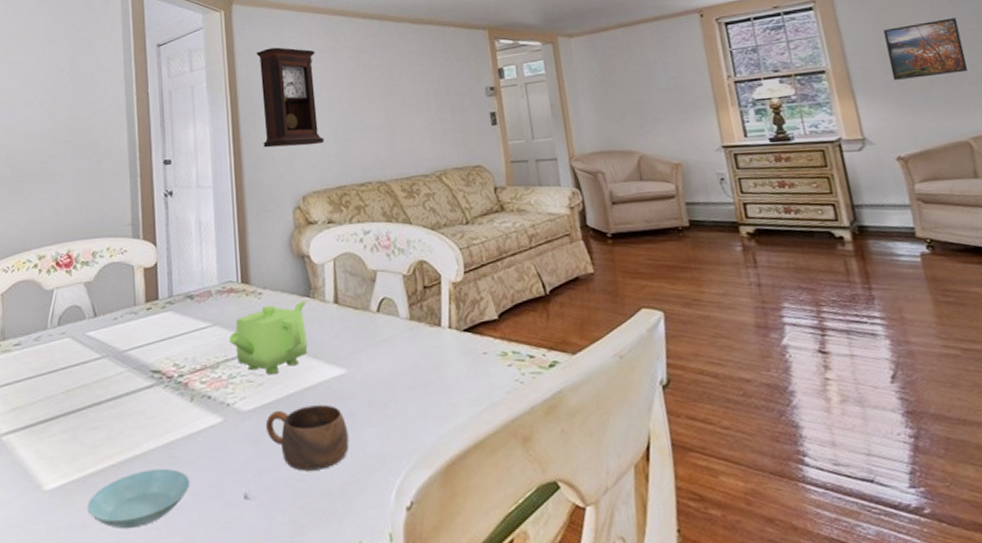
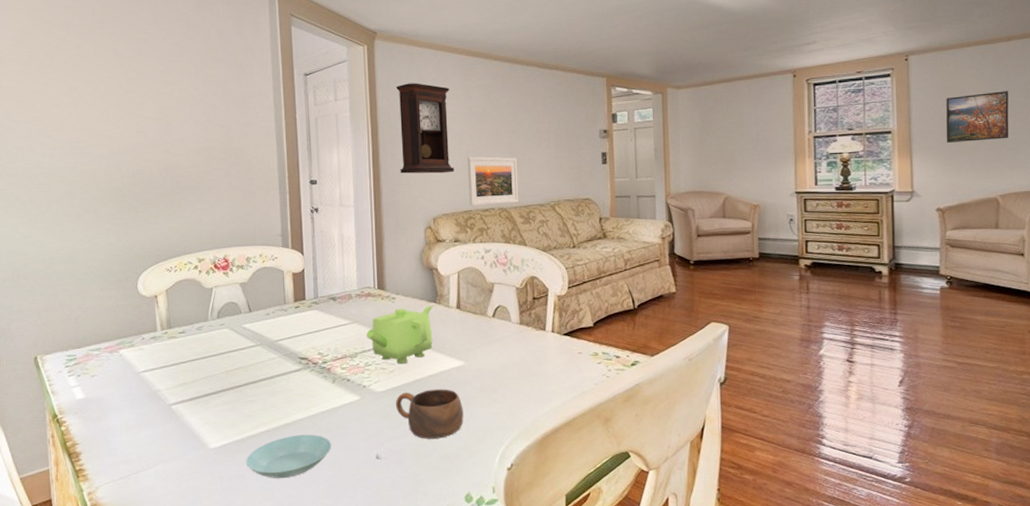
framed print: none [337,123,400,181] -> present [467,157,519,206]

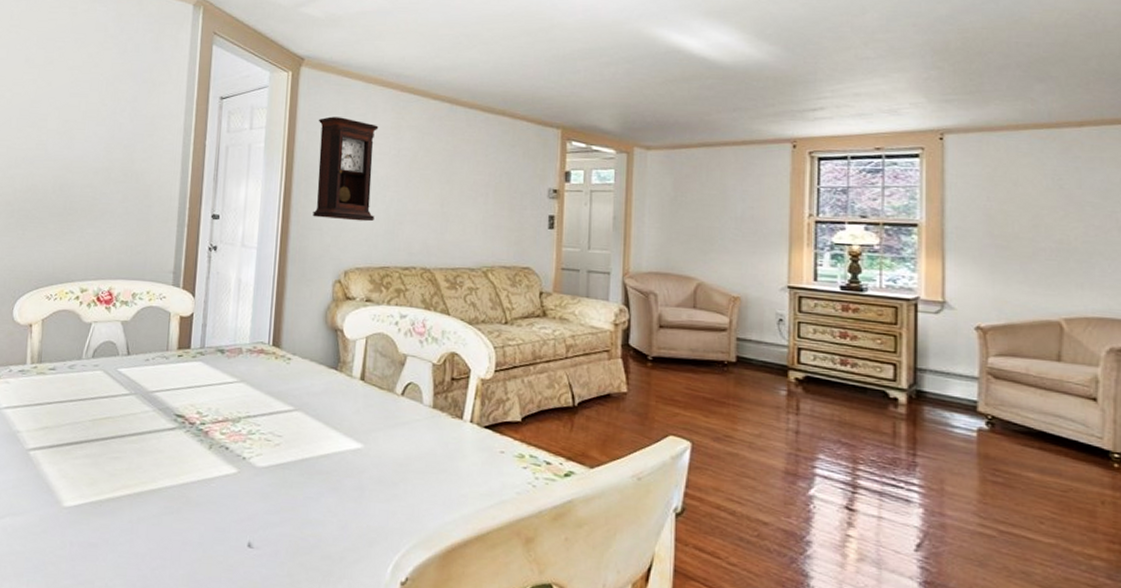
saucer: present [246,434,332,479] -> none [101,504,199,555]
teapot: present [366,305,434,364] -> none [253,371,334,438]
cup: present [395,389,464,439] -> none [277,471,356,534]
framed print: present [467,157,519,206] -> none [388,206,447,264]
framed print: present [946,91,1009,143] -> none [991,187,1079,248]

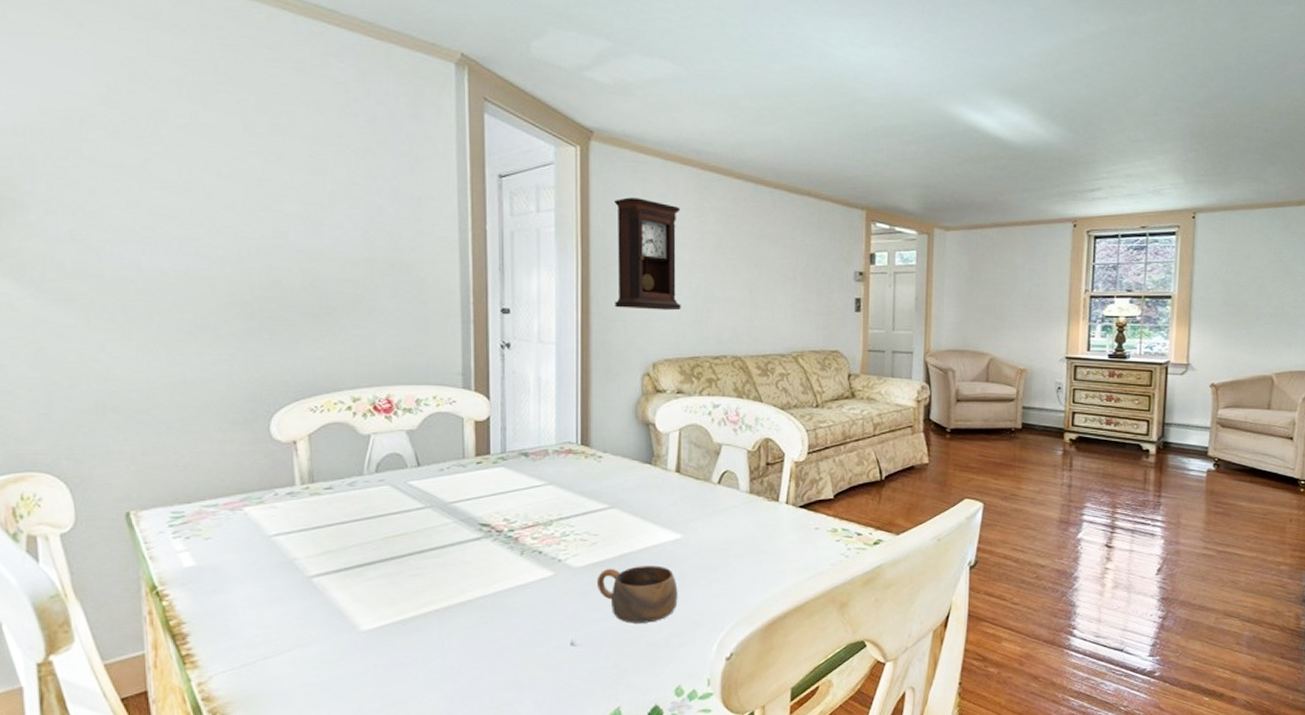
cup: none [277,471,356,534] -> present [596,565,678,623]

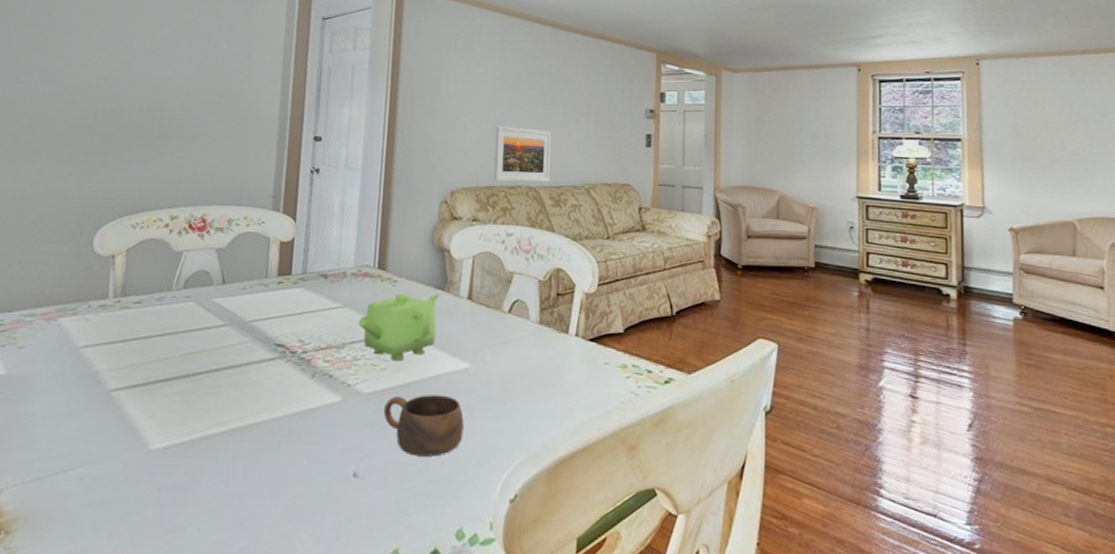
teapot: none [565,467,648,536] -> present [358,293,441,361]
pendulum clock: present [613,197,681,311] -> none [418,38,484,142]
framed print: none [697,293,757,352] -> present [494,126,551,182]

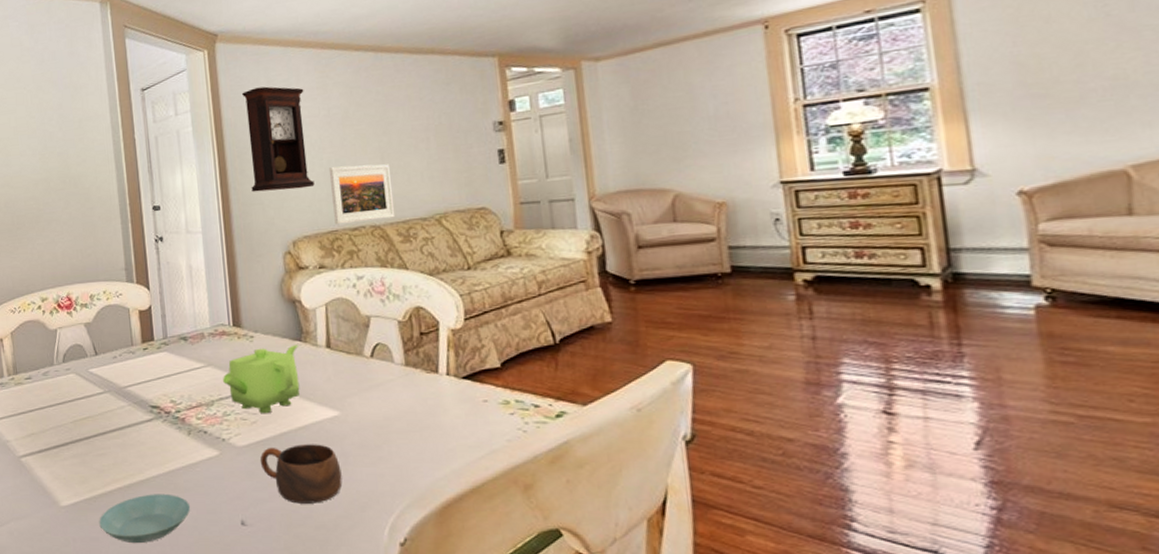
saucer: none [192,439,301,495] -> present [99,493,191,544]
pendulum clock: none [418,38,484,142] -> present [241,86,315,192]

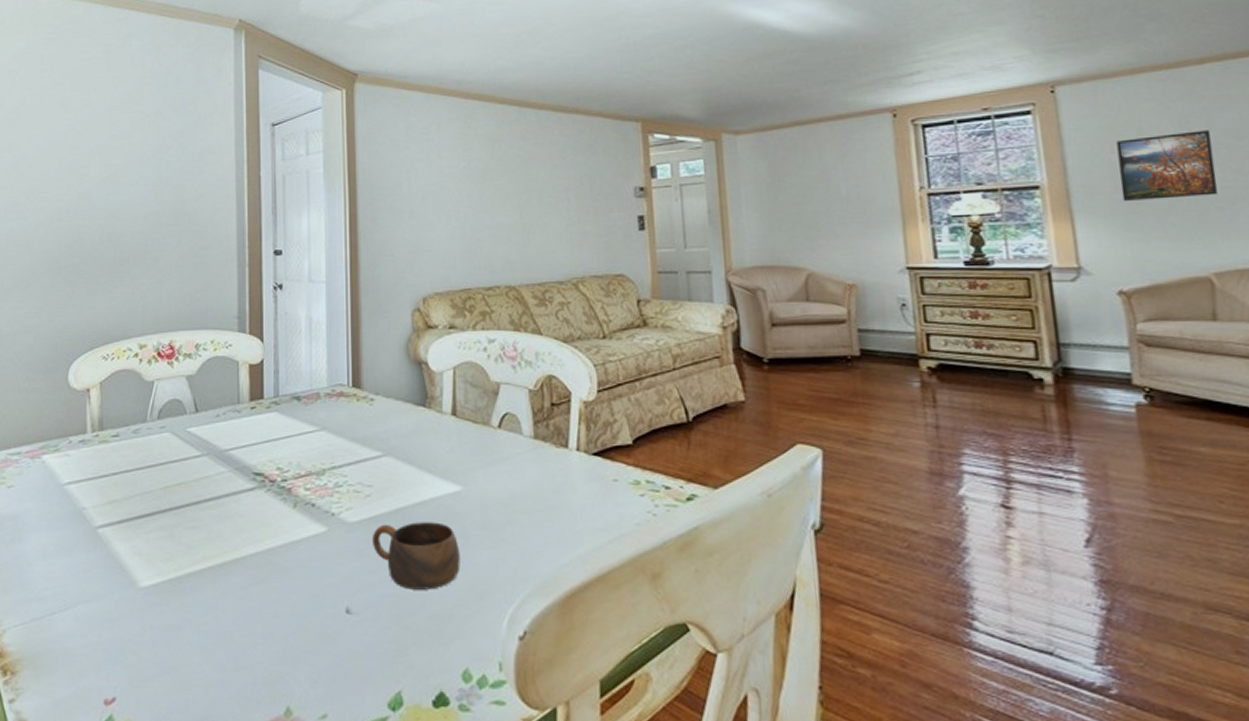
saucer: present [99,493,191,544] -> none [183,575,290,634]
teapot: present [223,344,300,414] -> none [337,410,422,487]
pendulum clock: present [241,86,315,192] -> none [378,132,450,243]
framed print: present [328,164,396,225] -> none [465,221,532,283]
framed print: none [1019,12,1140,96] -> present [1116,130,1218,201]

